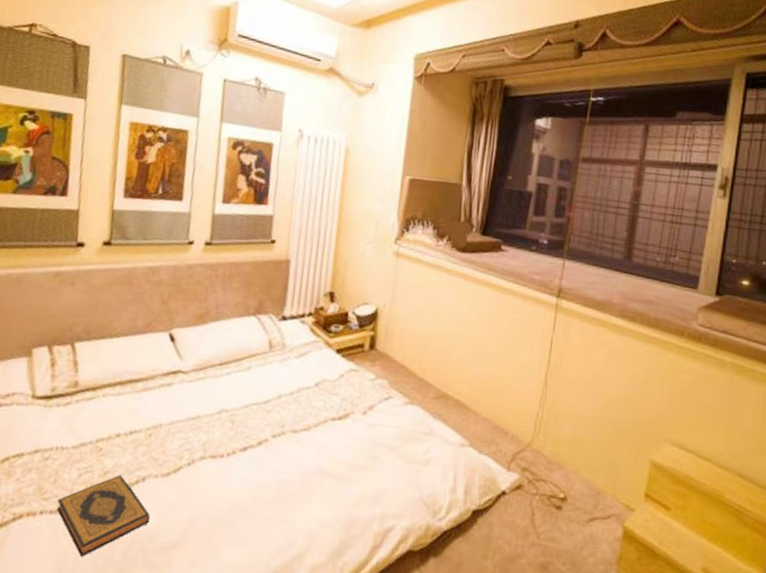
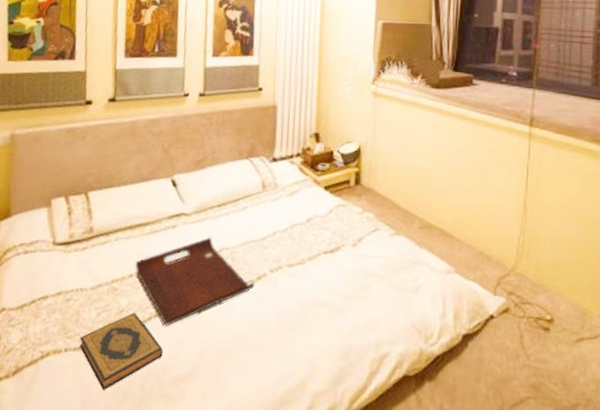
serving tray: none [124,397,255,491] -> present [135,237,255,326]

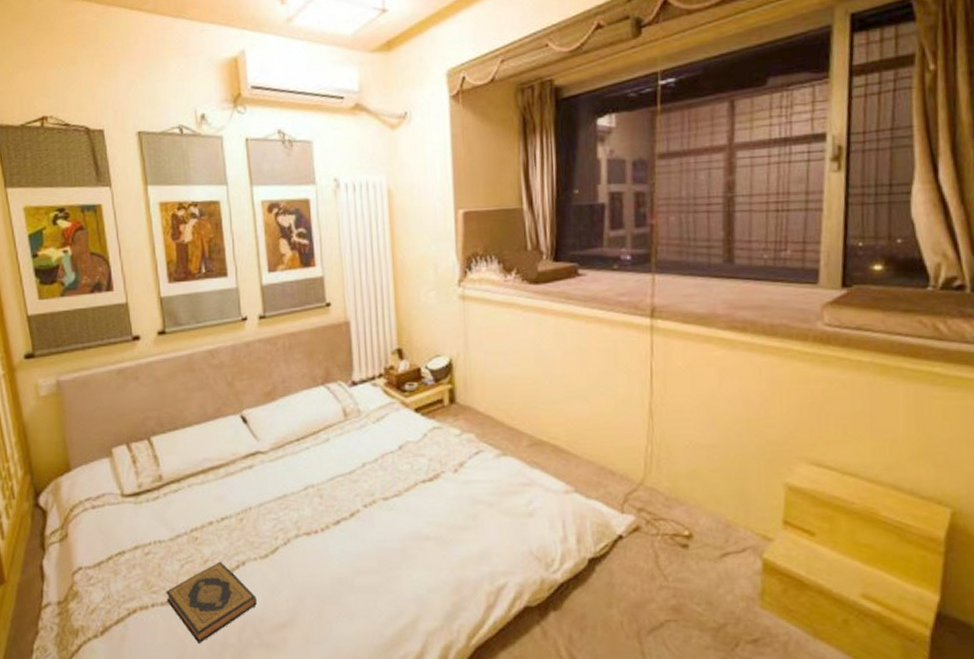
serving tray: present [135,237,255,326] -> none [214,475,348,573]

